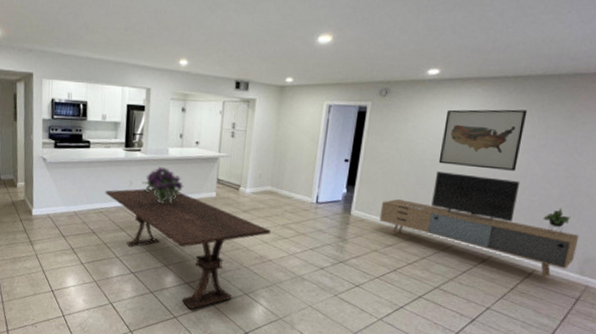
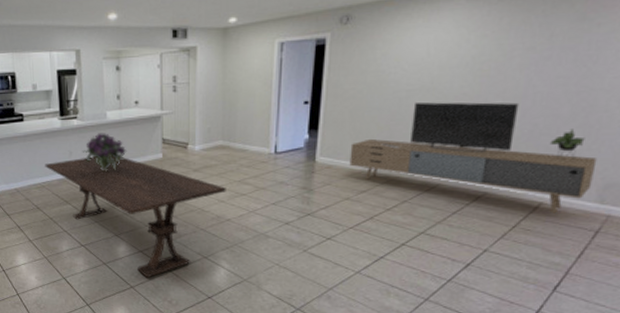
wall art: present [438,109,528,171] -> none [416,18,525,94]

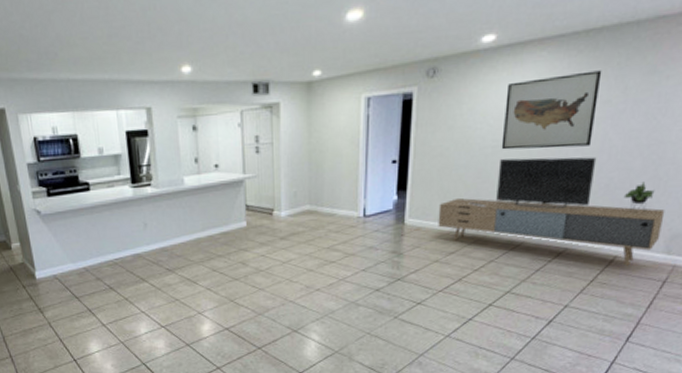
dining table: present [45,156,226,278] -> none [116,226,315,357]
bouquet: present [82,133,127,172] -> none [158,201,208,244]
wall art: none [416,18,525,94] -> present [501,70,602,150]

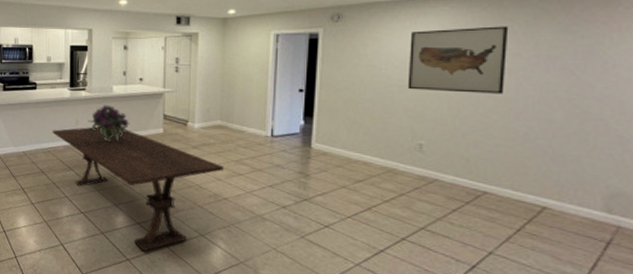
dining table: none [116,226,315,357] -> present [52,126,224,252]
bouquet: none [158,201,208,244] -> present [88,105,130,142]
media console: present [438,157,665,266] -> none [345,98,599,220]

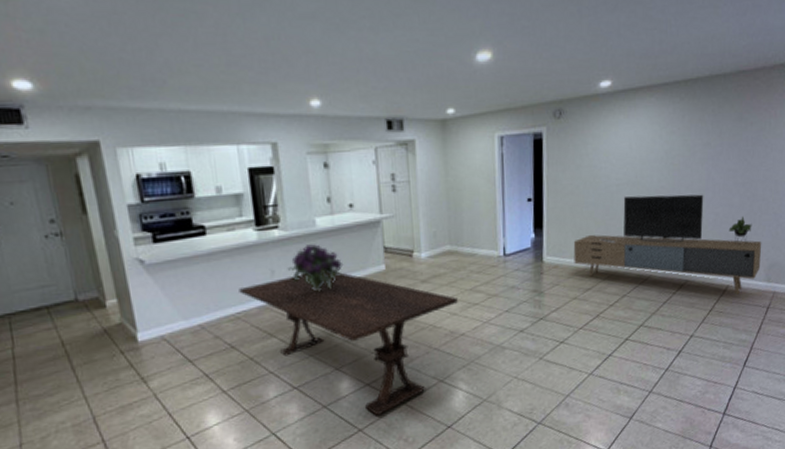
media console: none [345,98,599,220] -> present [573,194,762,295]
wall art: present [407,26,509,94] -> none [624,116,701,188]

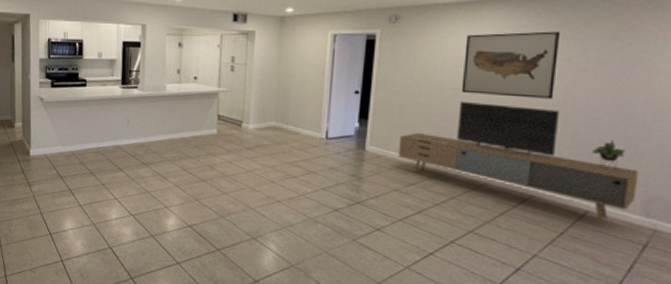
dining table: present [238,272,458,416] -> none [102,126,278,255]
bouquet: present [287,244,344,292] -> none [139,104,183,142]
wall art: none [624,116,701,188] -> present [461,31,561,99]

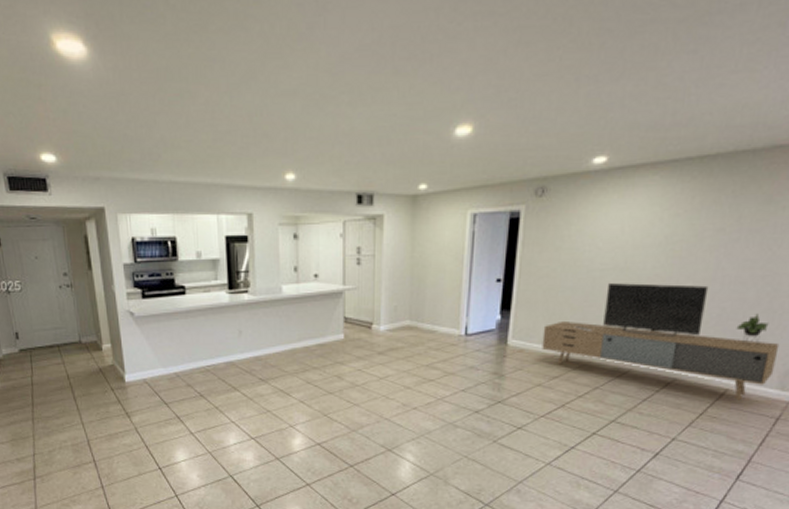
wall art: present [461,31,561,99] -> none [610,197,716,275]

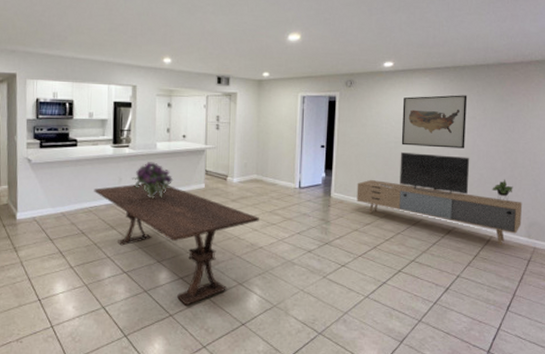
dining table: none [210,336,413,474] -> present [94,183,259,306]
bouquet: none [253,310,305,354] -> present [131,162,174,199]
wall art: none [610,197,716,275] -> present [401,95,467,149]

